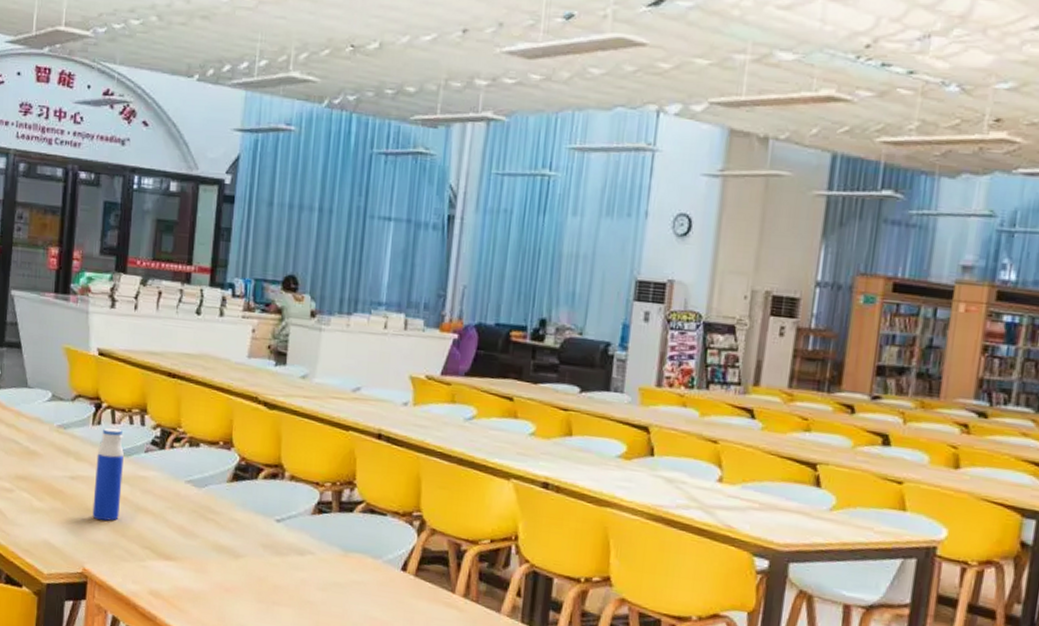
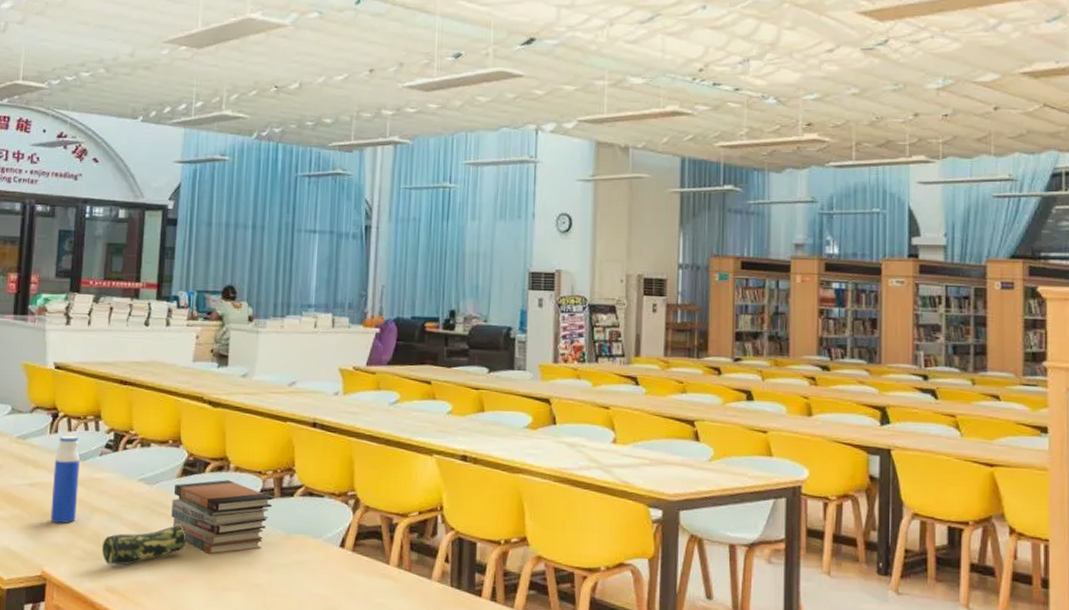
pencil case: none [146,530,236,570] -> present [102,523,186,565]
book stack: none [220,488,331,567] -> present [171,480,273,555]

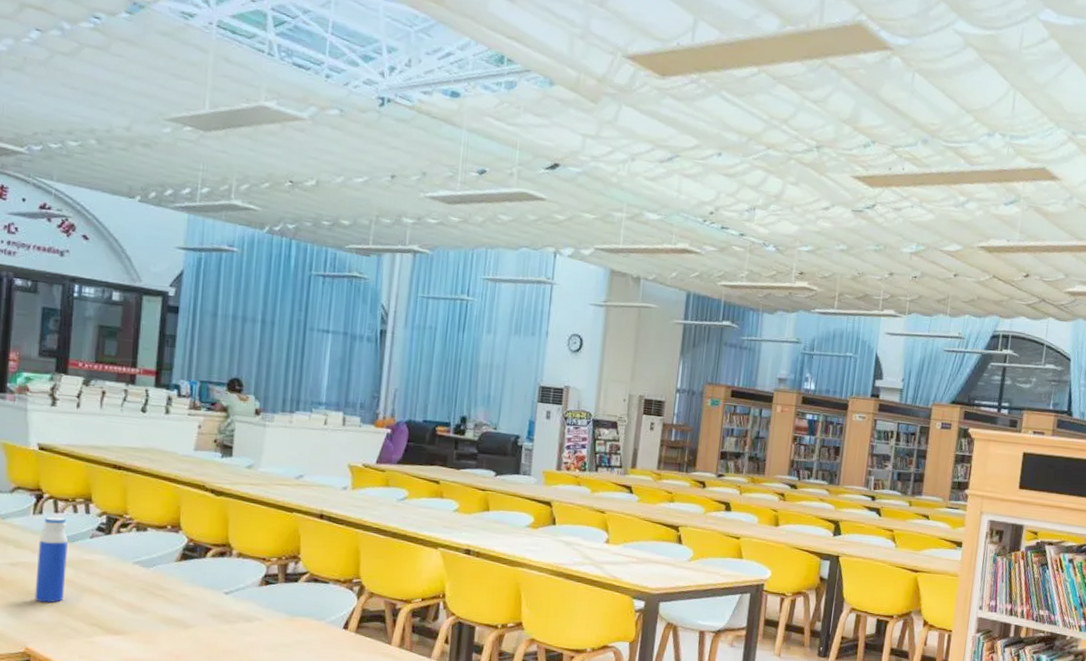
pencil case: present [102,523,186,565] -> none [93,604,185,643]
book stack: present [171,480,273,555] -> none [169,565,277,635]

